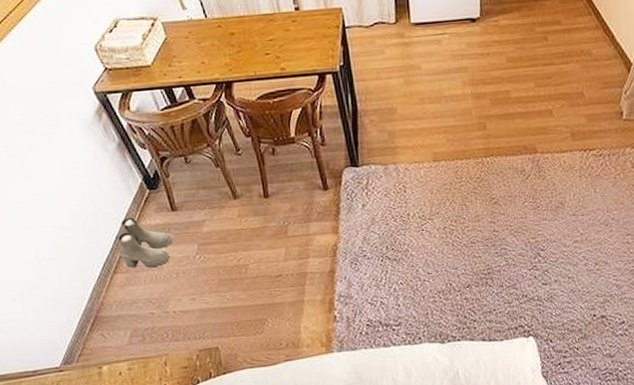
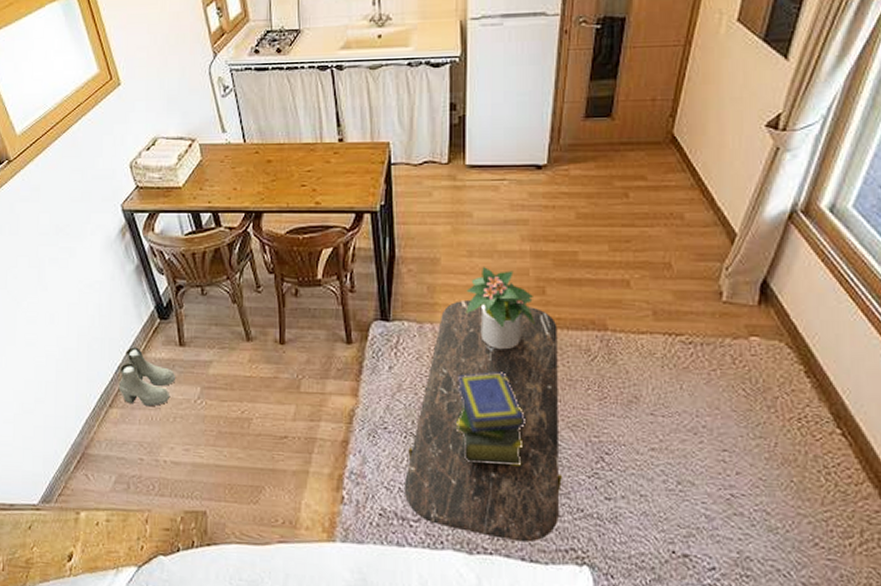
coffee table: none [384,140,509,328] -> present [403,301,562,543]
potted plant: none [421,111,481,179] -> present [466,267,536,350]
stack of books: none [421,197,478,274] -> present [457,372,525,466]

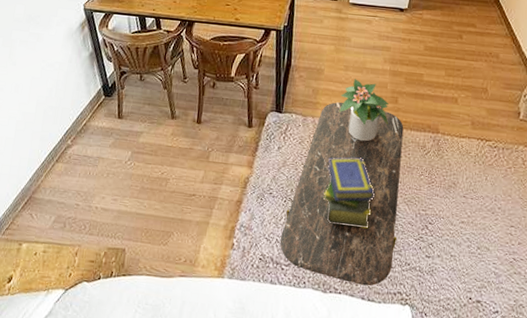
boots: present [118,347,175,407] -> none [65,116,112,164]

